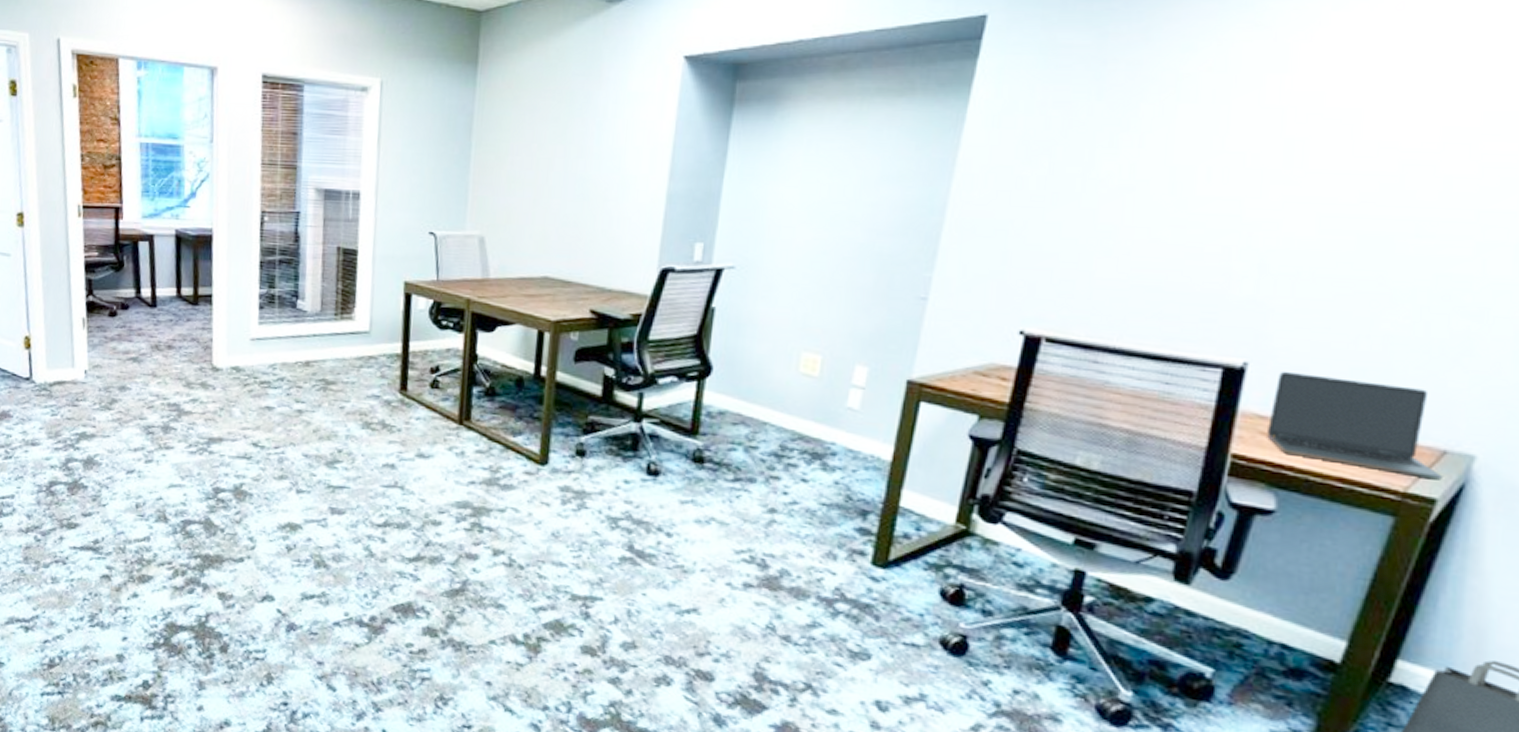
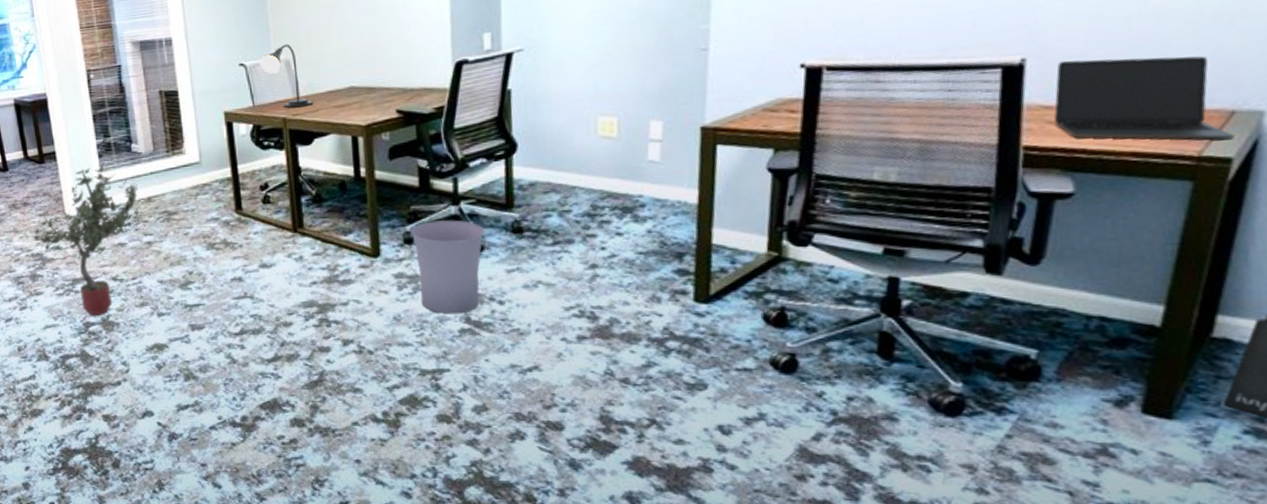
potted tree: none [171,318,298,483] -> present [32,165,143,316]
desk lamp: none [451,219,503,291] -> present [259,44,314,108]
waste bin: none [583,435,663,540] -> present [411,220,484,314]

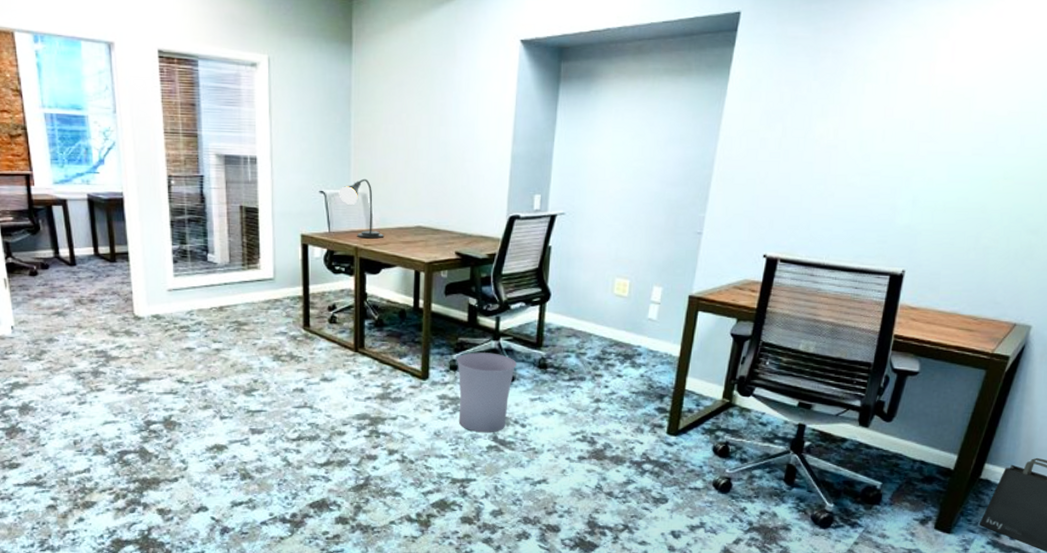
potted tree: present [32,165,143,316] -> none [97,271,214,415]
laptop: present [1054,56,1235,141] -> none [915,275,1013,344]

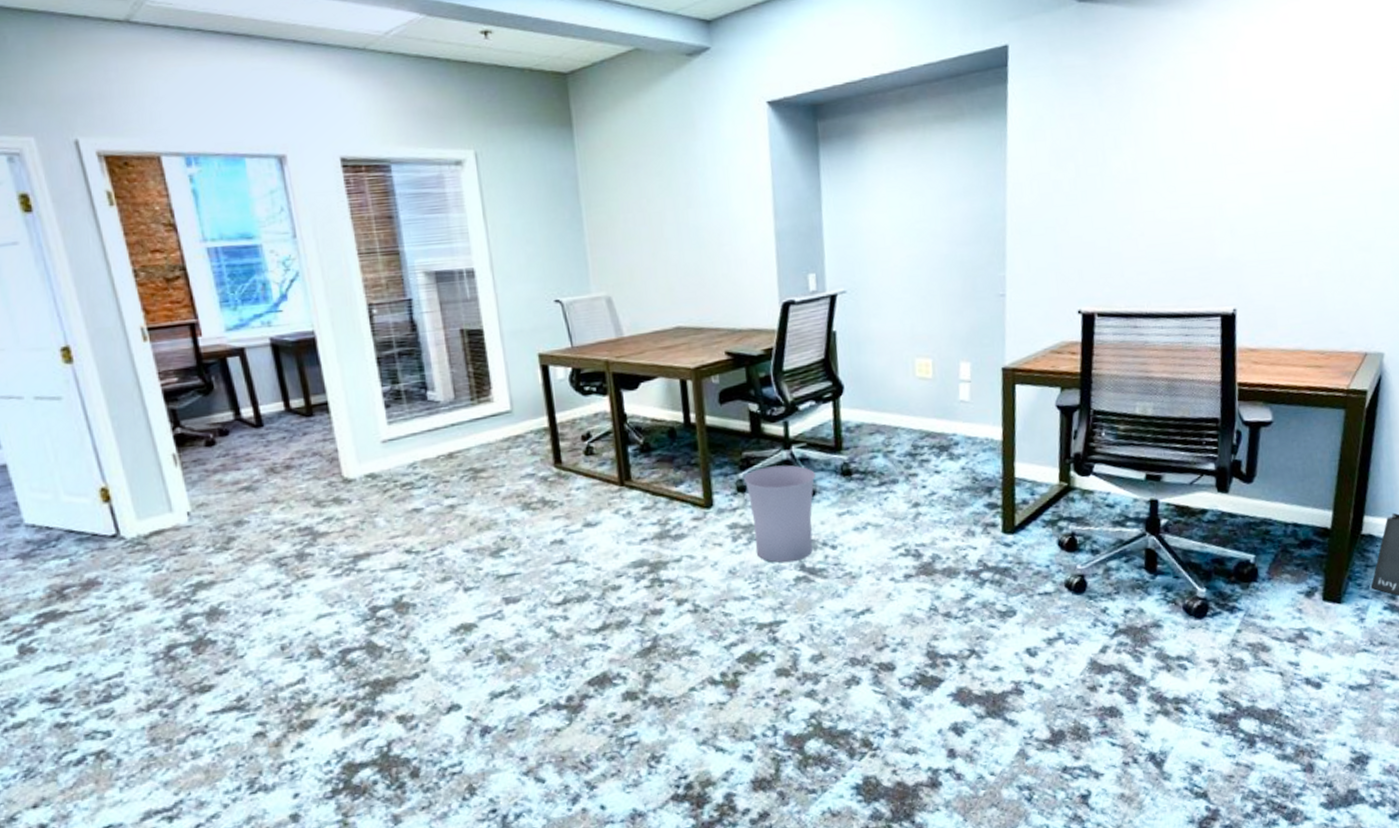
desk lamp: present [339,178,385,239] -> none [577,279,639,350]

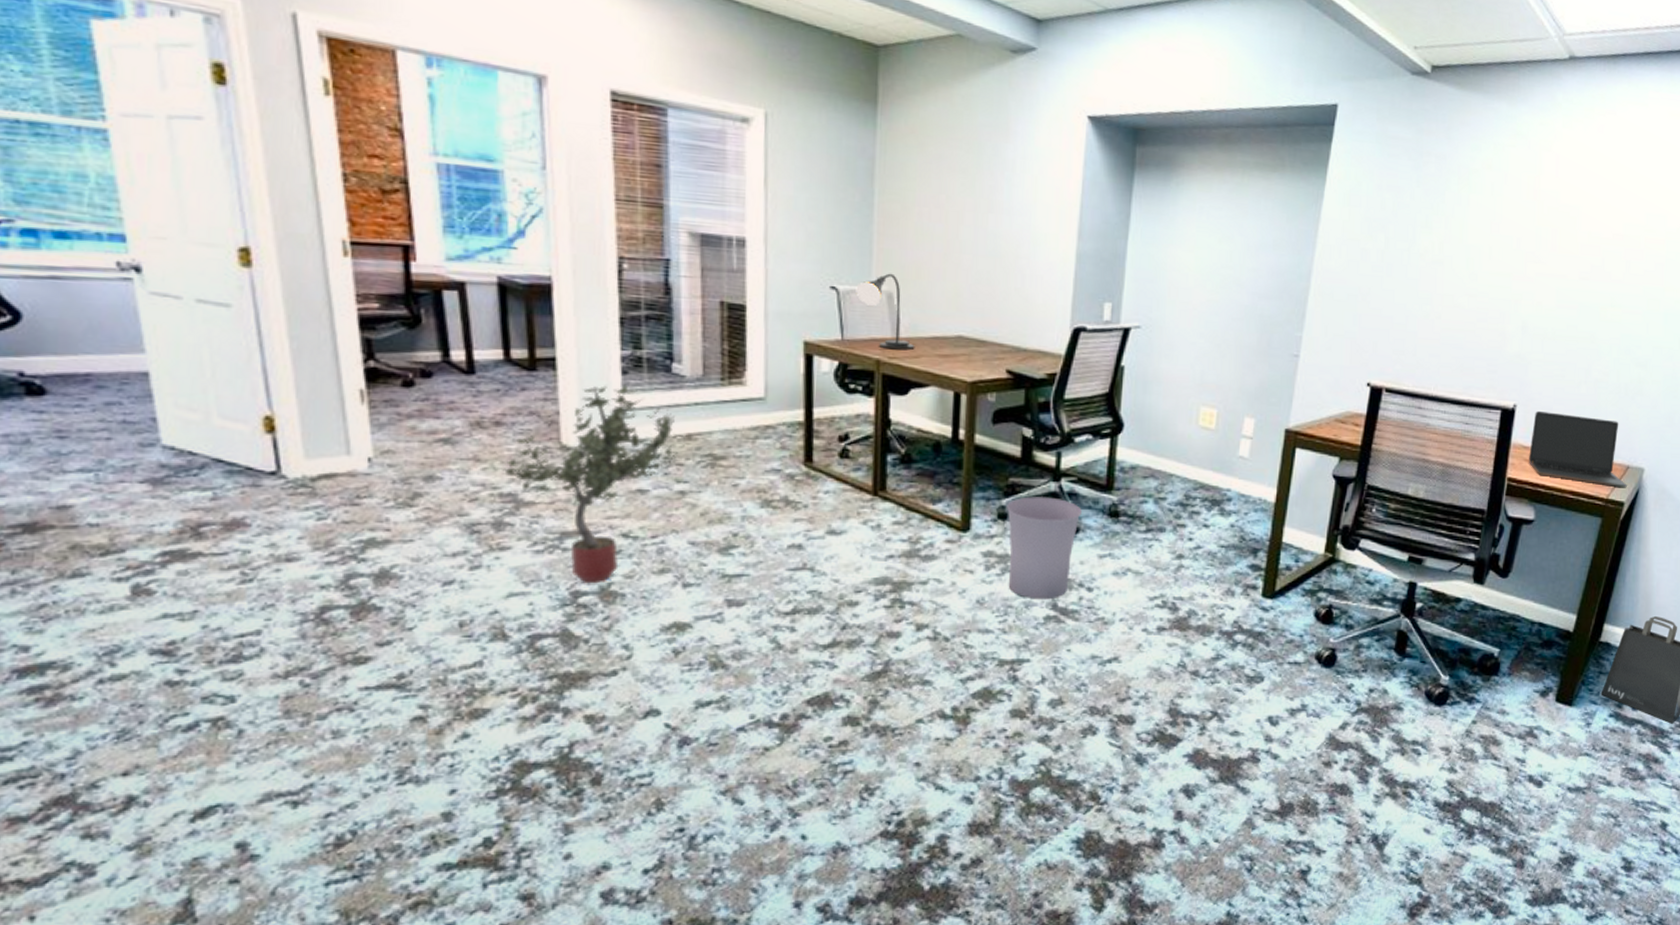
potted tree: none [297,417,443,598] -> present [502,385,678,582]
desk lamp: none [577,279,639,350] -> present [856,273,915,351]
laptop: none [1257,309,1368,376] -> present [1529,410,1627,488]

